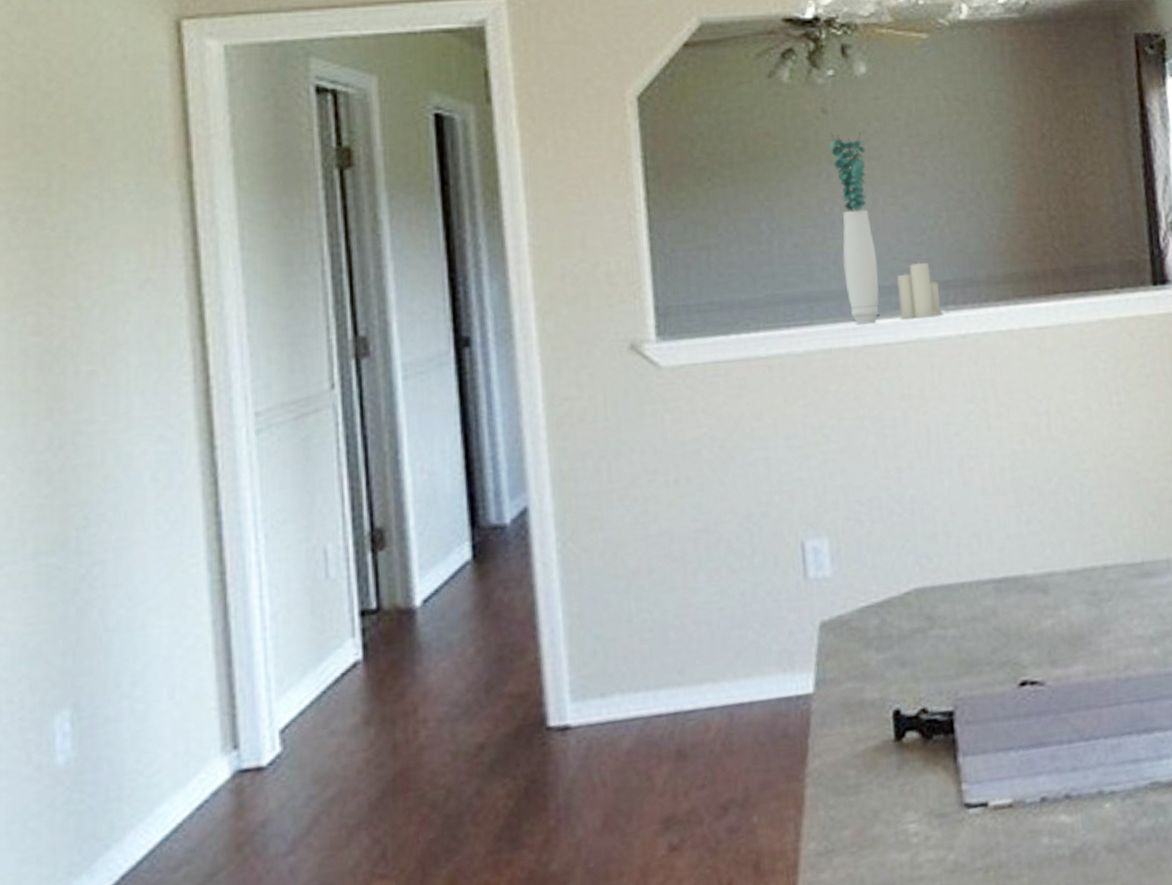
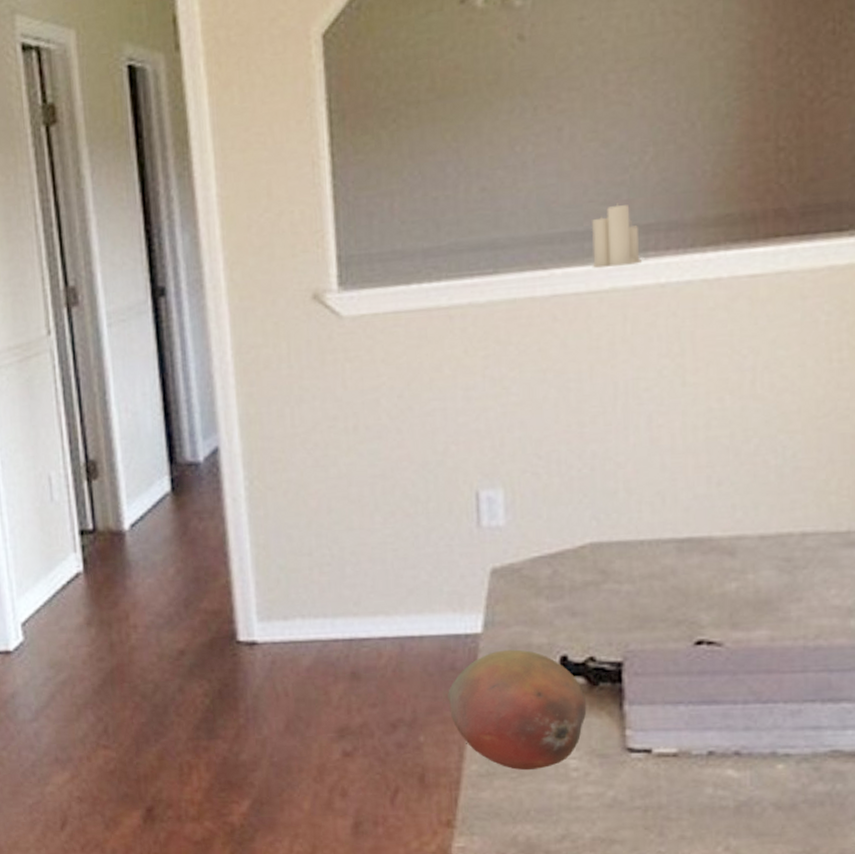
fruit: none [781,707,923,843] -> present [448,649,587,771]
vase: present [828,131,879,325] -> none [523,59,572,274]

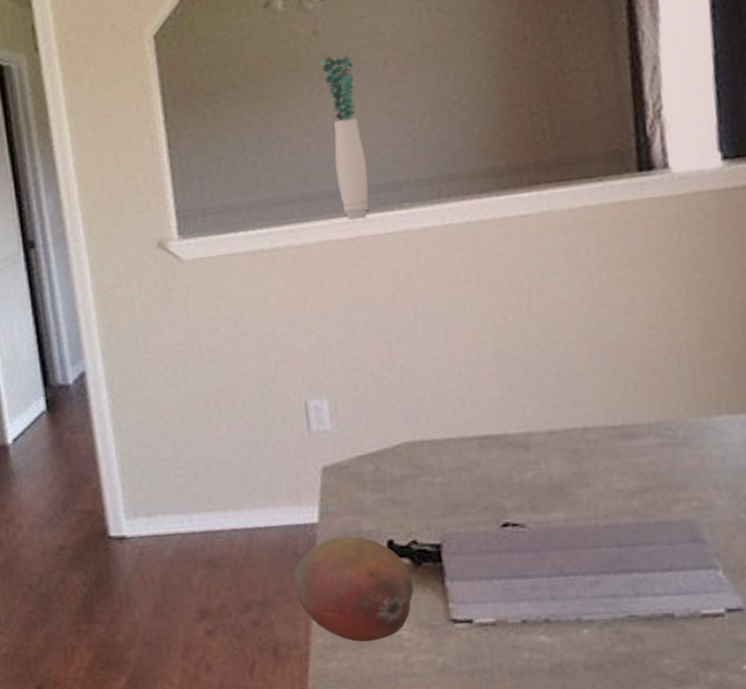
vase: none [523,59,572,274] -> present [319,49,369,220]
candle: present [591,203,642,269] -> none [384,161,429,215]

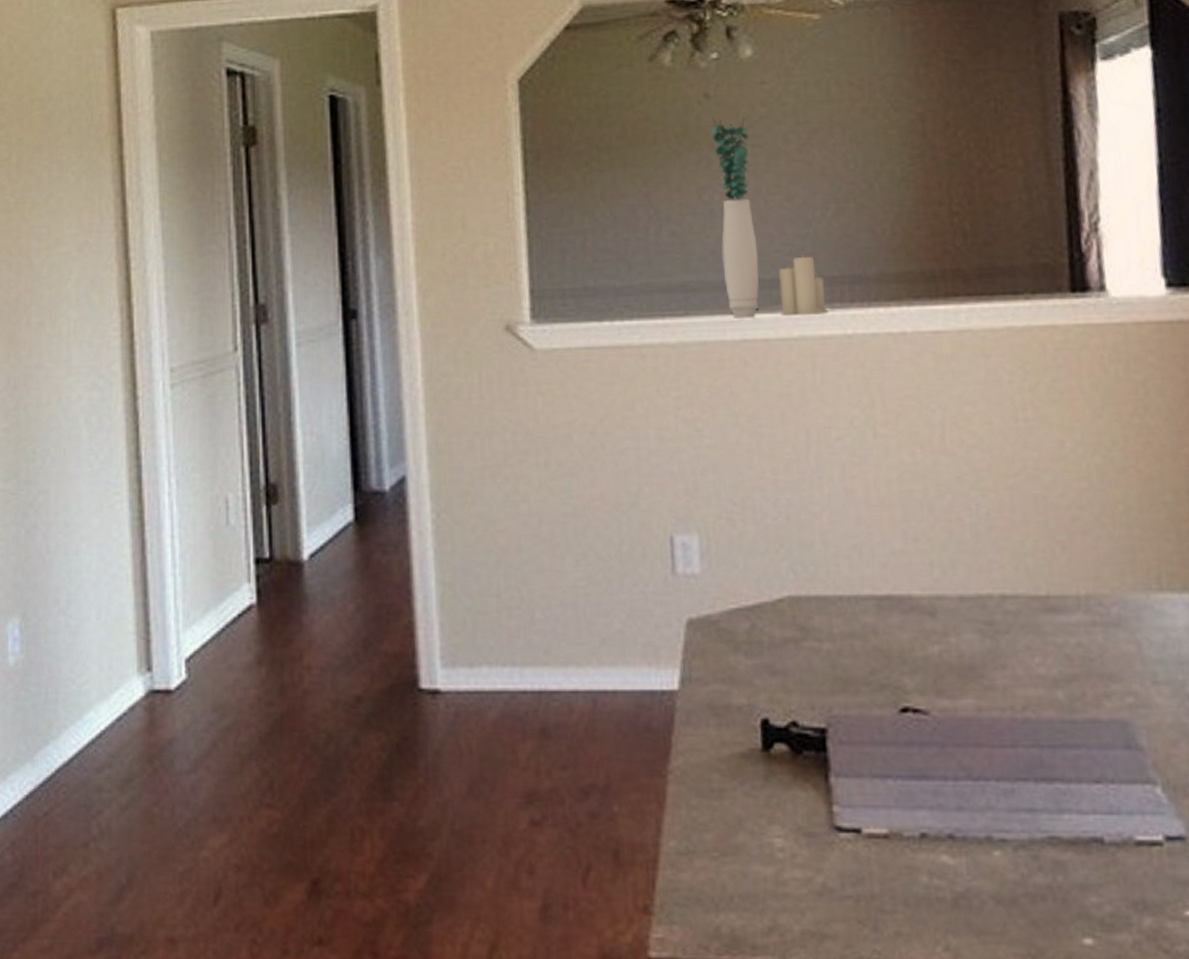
fruit: present [292,536,414,642] -> none [643,710,791,849]
candle: none [384,161,429,215] -> present [778,254,828,317]

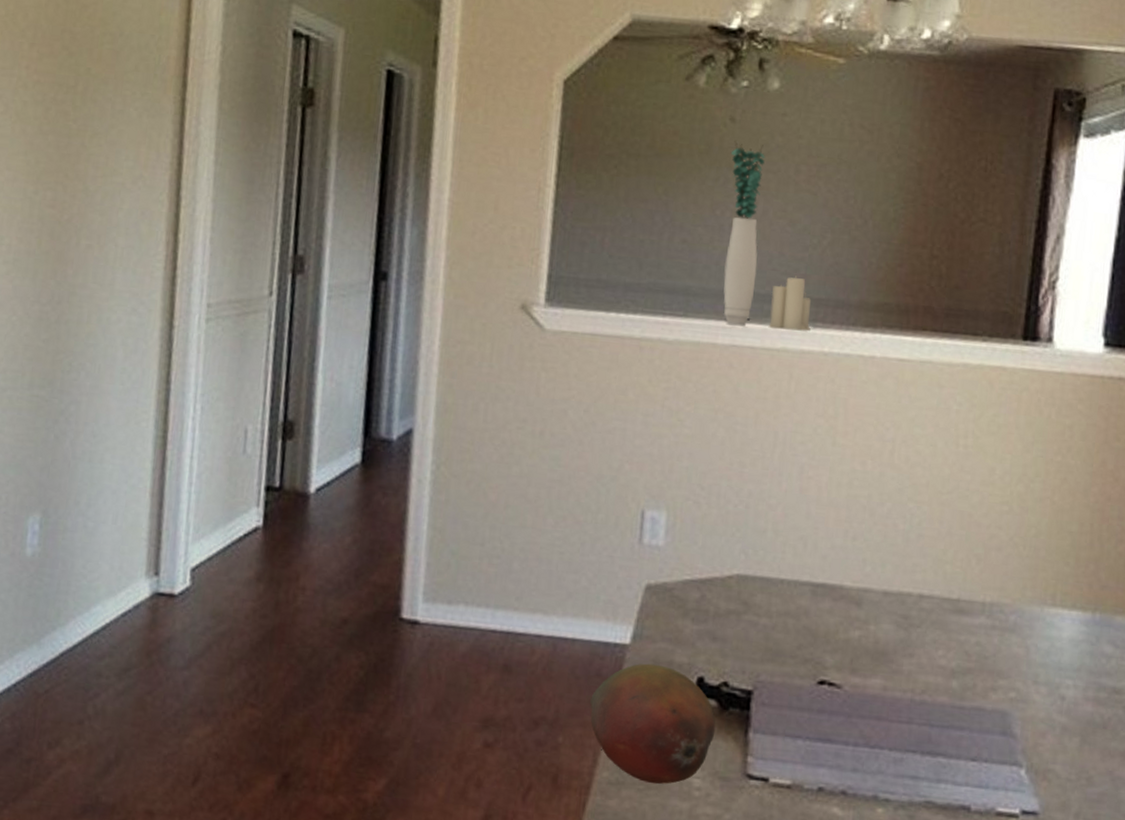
fruit: none [643,710,791,849] -> present [590,663,716,784]

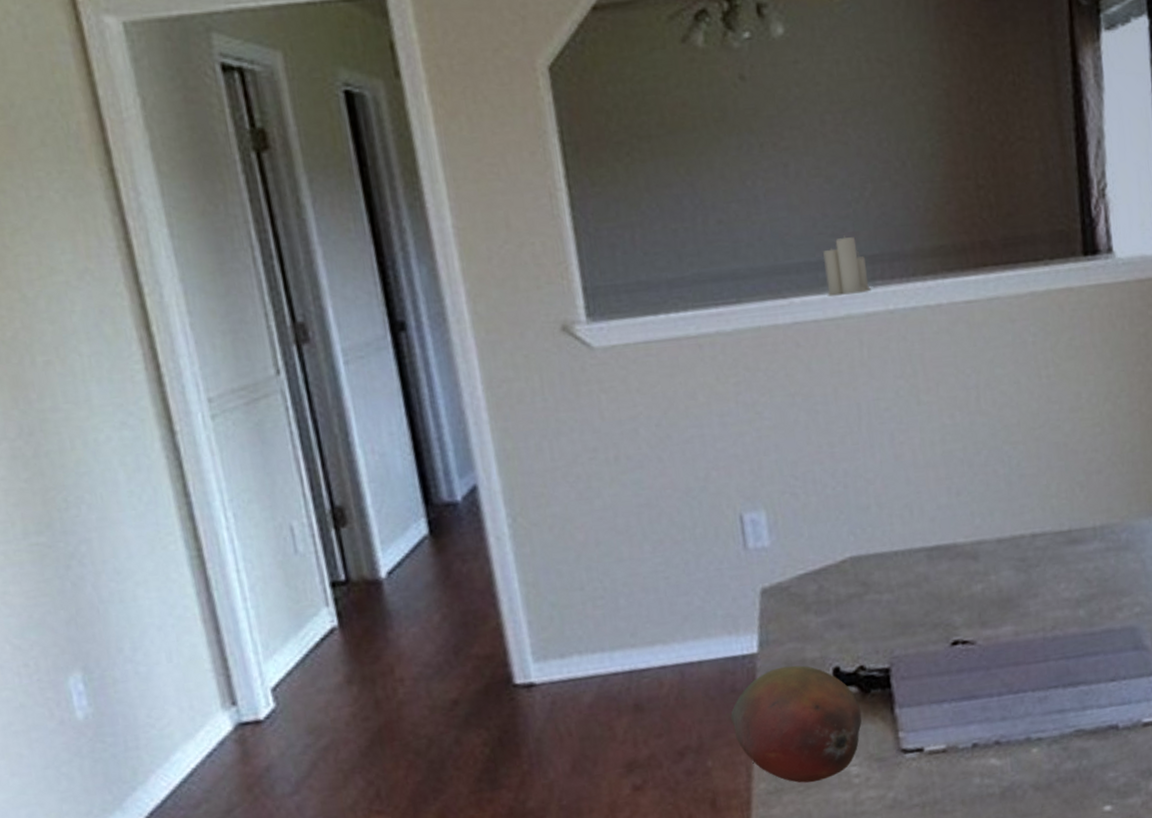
vase: present [723,140,765,328] -> none [748,100,806,303]

